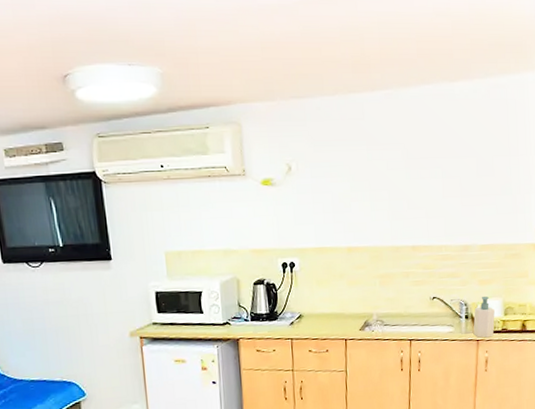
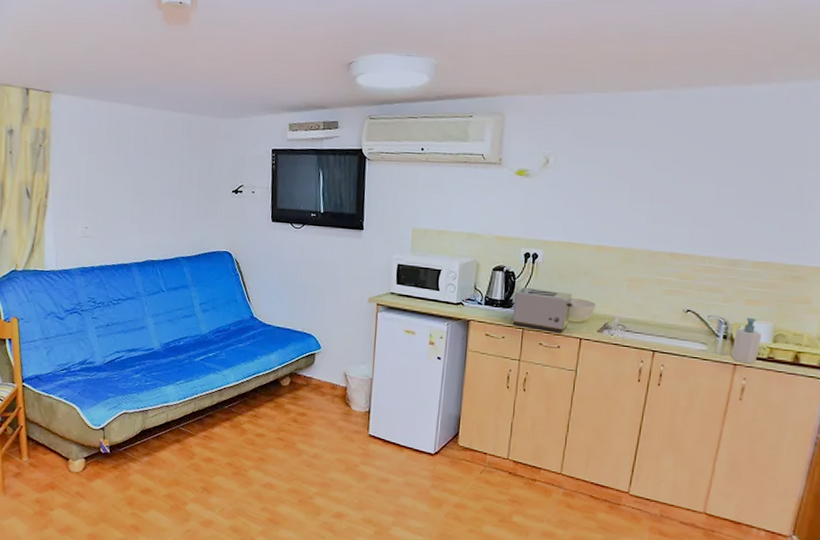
toaster: none [278,296,335,338] -> present [512,286,573,333]
bowl: none [331,301,355,325] -> present [568,297,596,323]

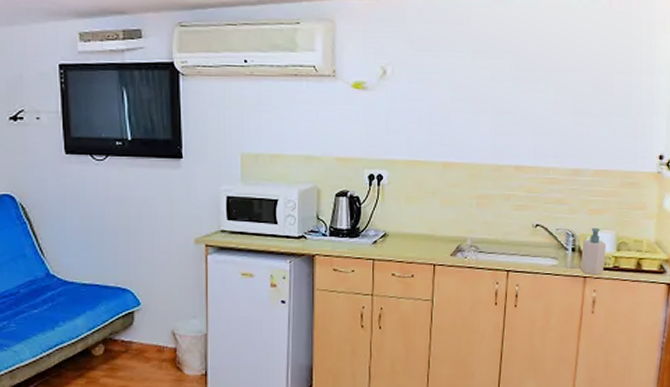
toaster: present [512,286,573,333] -> none [361,212,424,261]
bowl: present [568,297,596,323] -> none [420,220,447,248]

